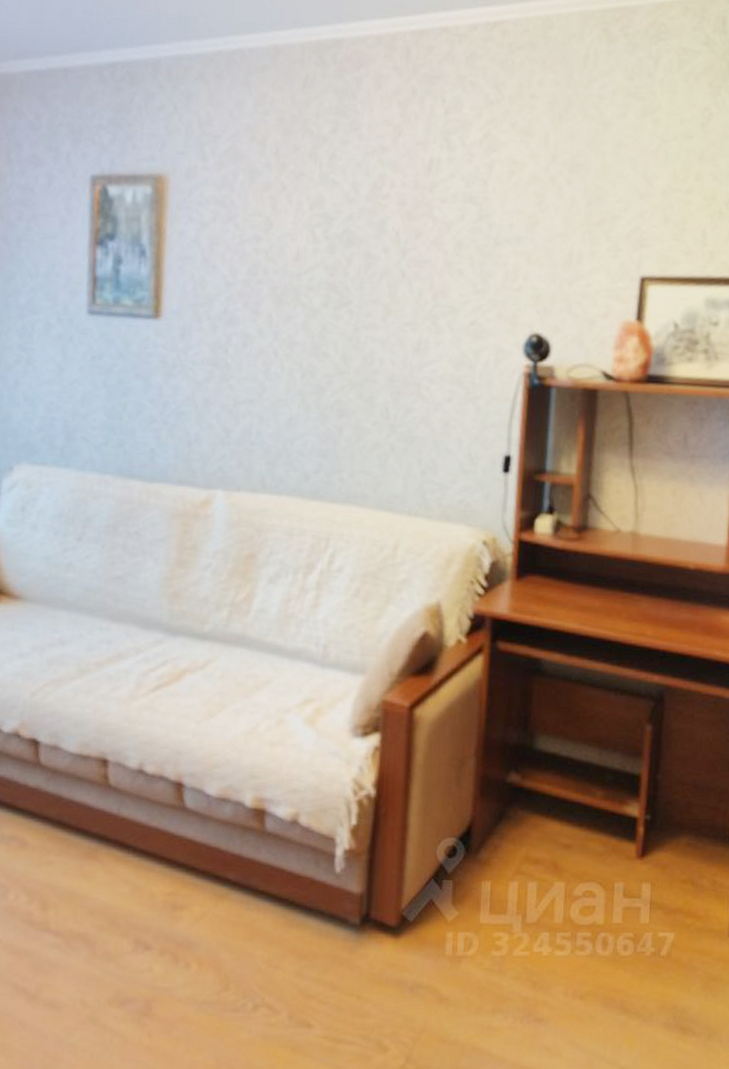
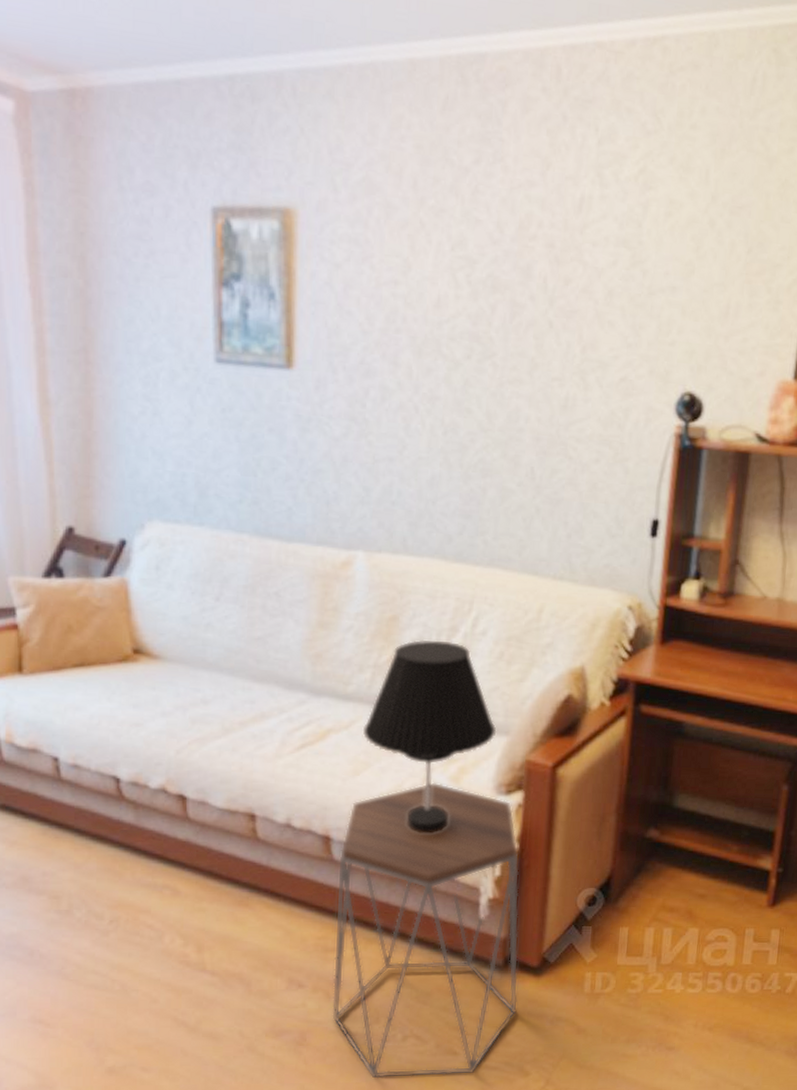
side table: none [179,724,377,1055] -> present [332,782,520,1079]
table lamp: none [219,577,353,779] -> present [363,639,497,833]

